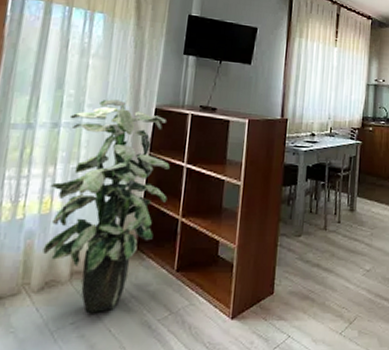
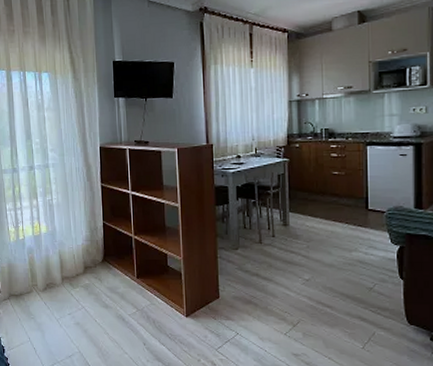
indoor plant: present [43,99,170,314] -> none [36,143,121,308]

